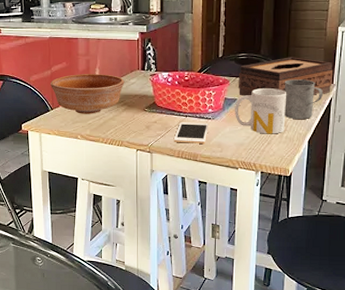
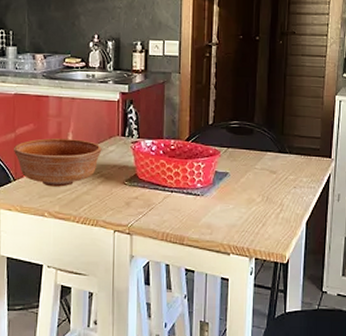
cell phone: present [173,122,208,144] -> none [157,199,197,224]
mug: present [235,88,287,134] -> none [226,161,283,215]
tissue box: present [239,57,334,96] -> none [230,127,332,171]
mug: present [284,79,323,119] -> none [279,152,321,197]

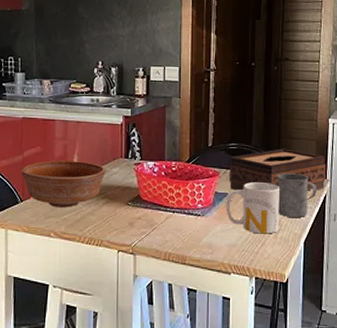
mug: none [226,161,283,215] -> present [226,182,281,234]
tissue box: none [230,127,332,171] -> present [230,148,327,191]
mug: none [279,152,321,197] -> present [277,173,317,217]

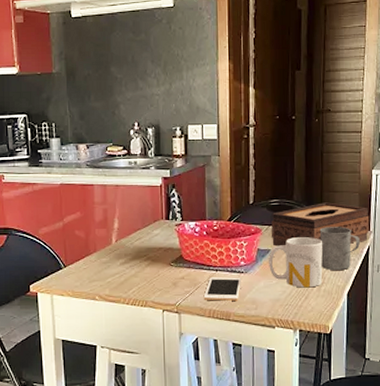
bowl: present [21,160,106,208] -> none [63,225,148,271]
cell phone: none [159,219,198,244] -> present [203,277,241,301]

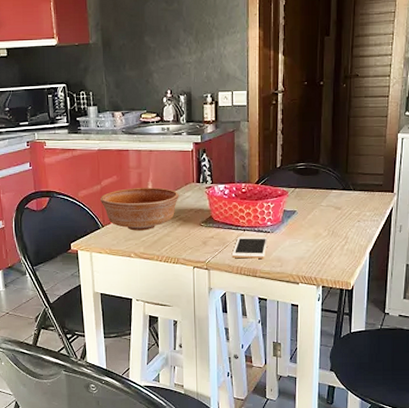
bowl: none [63,225,148,271] -> present [101,187,179,231]
mug: present [269,237,323,288] -> none [294,199,348,247]
tissue box: present [271,202,370,246] -> none [298,165,394,208]
mug: present [319,227,360,270] -> none [344,189,383,230]

